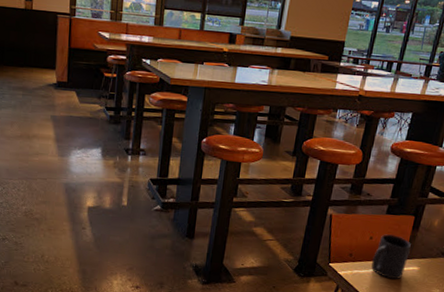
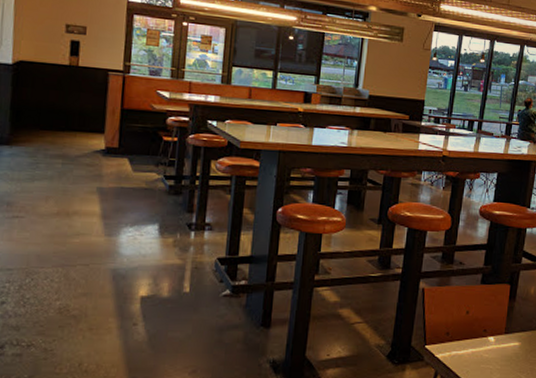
mug: present [371,234,411,280] -> none [470,307,509,359]

